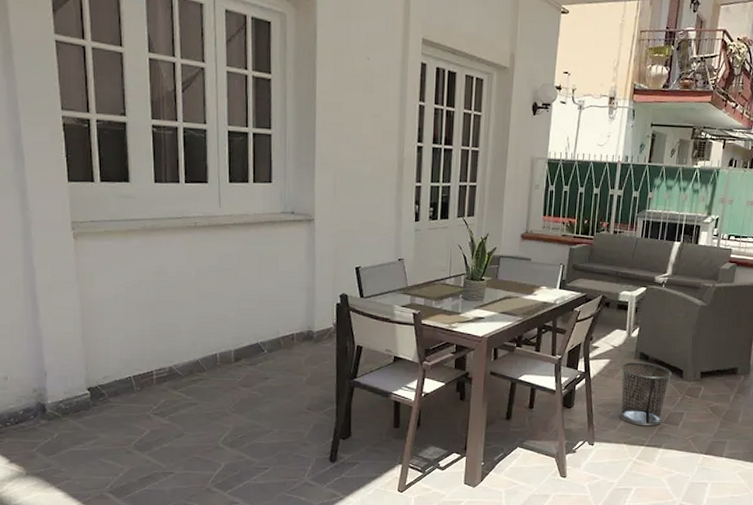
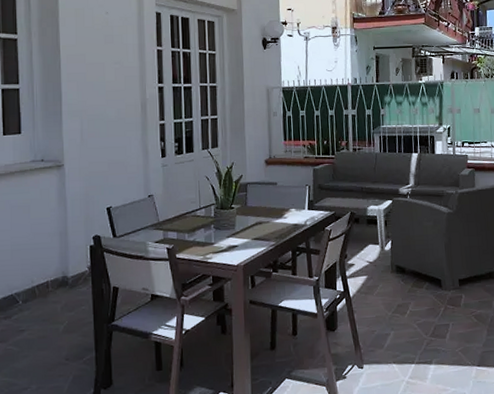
waste bin: present [619,362,672,426] -> none [379,275,431,343]

